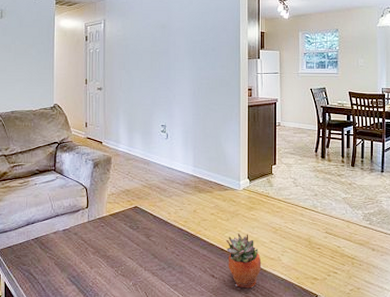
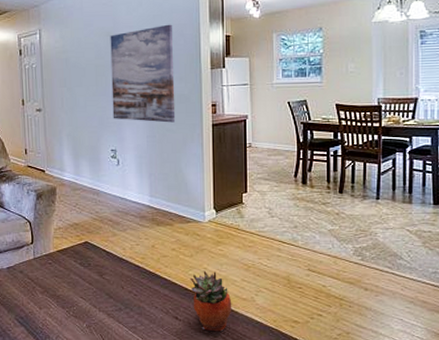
wall art: none [164,20,218,103] -> present [110,24,176,123]

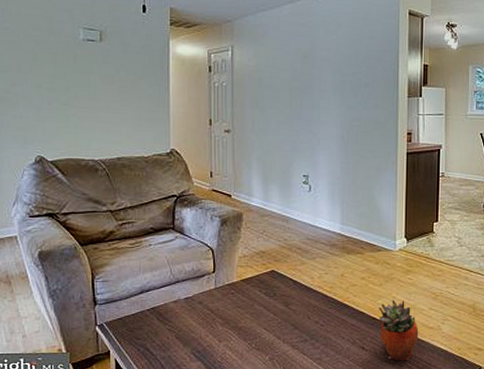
wall art: present [110,24,176,123] -> none [306,49,372,150]

